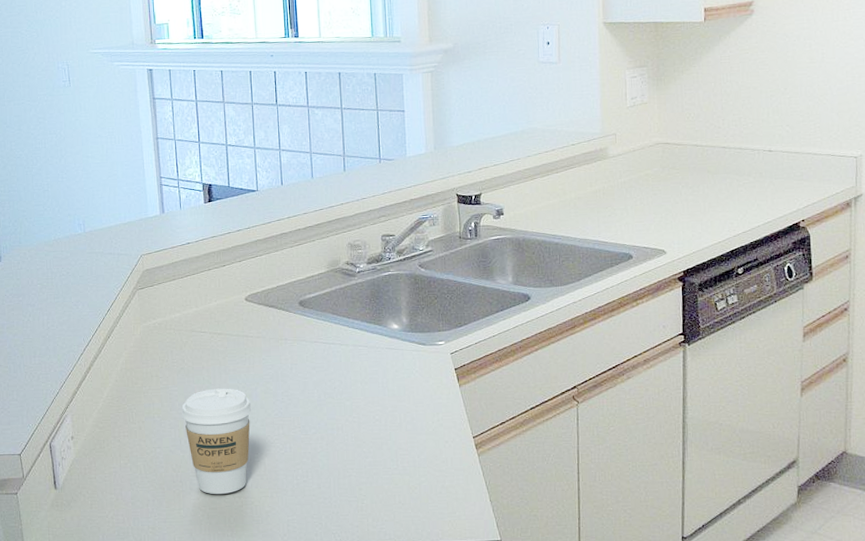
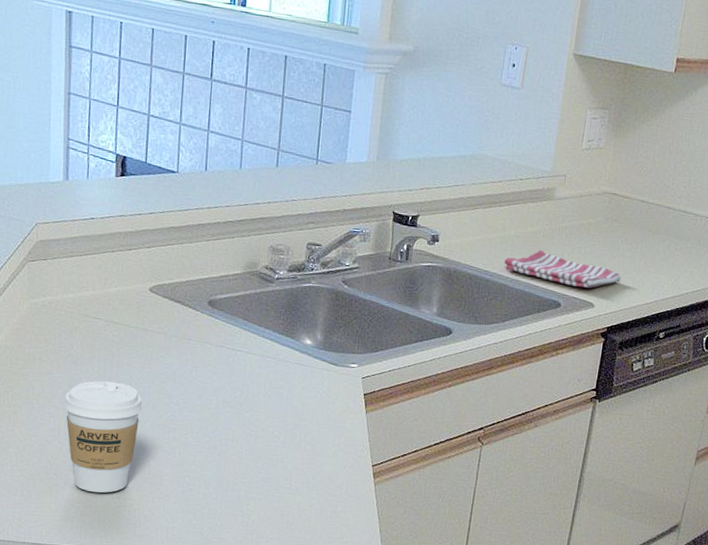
dish towel: none [570,206,689,237] -> present [504,249,622,288]

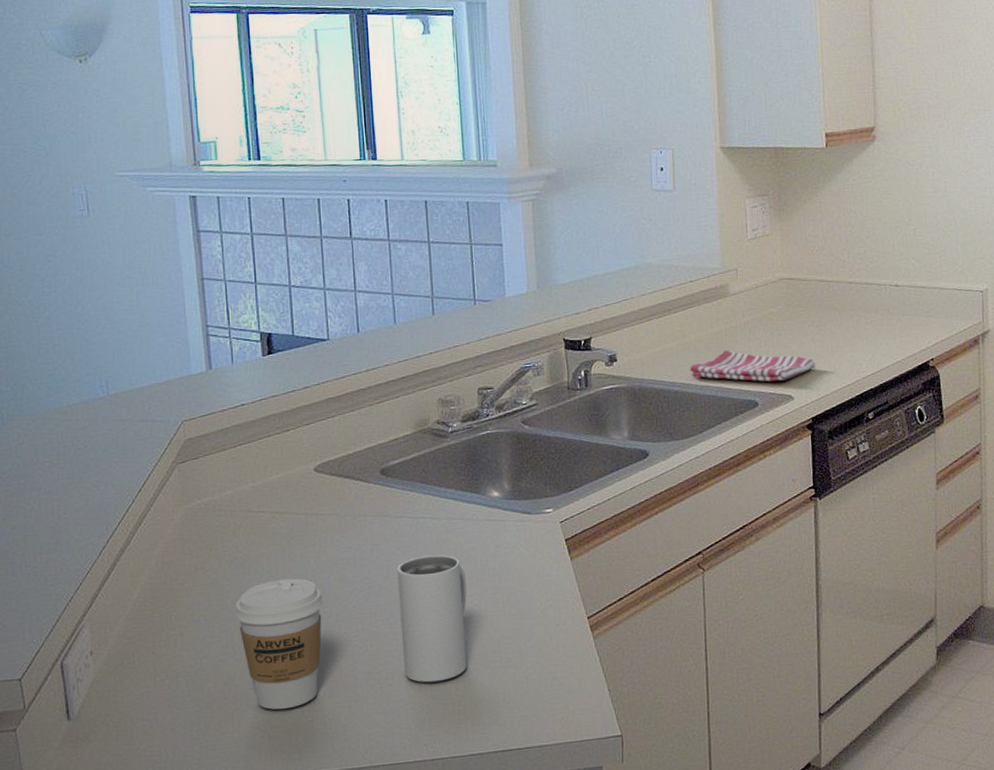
mug: none [205,384,271,496] -> present [397,554,467,683]

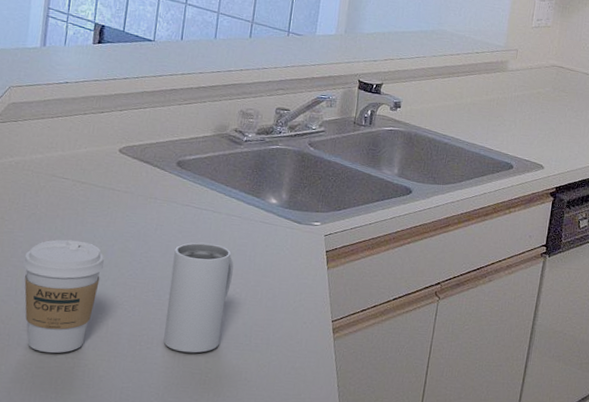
dish towel: present [690,349,816,382] -> none [461,115,568,151]

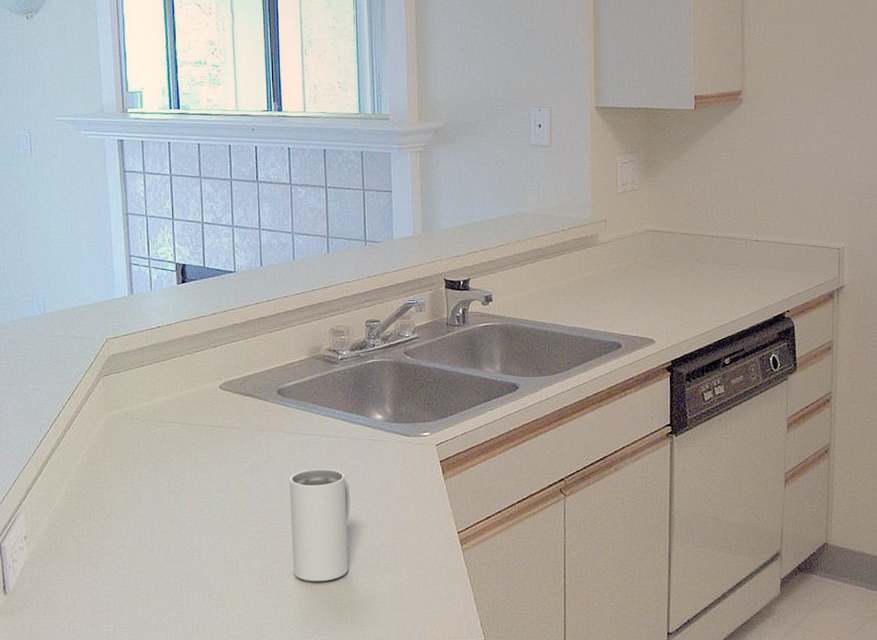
coffee cup: present [23,239,104,354] -> none [148,482,224,598]

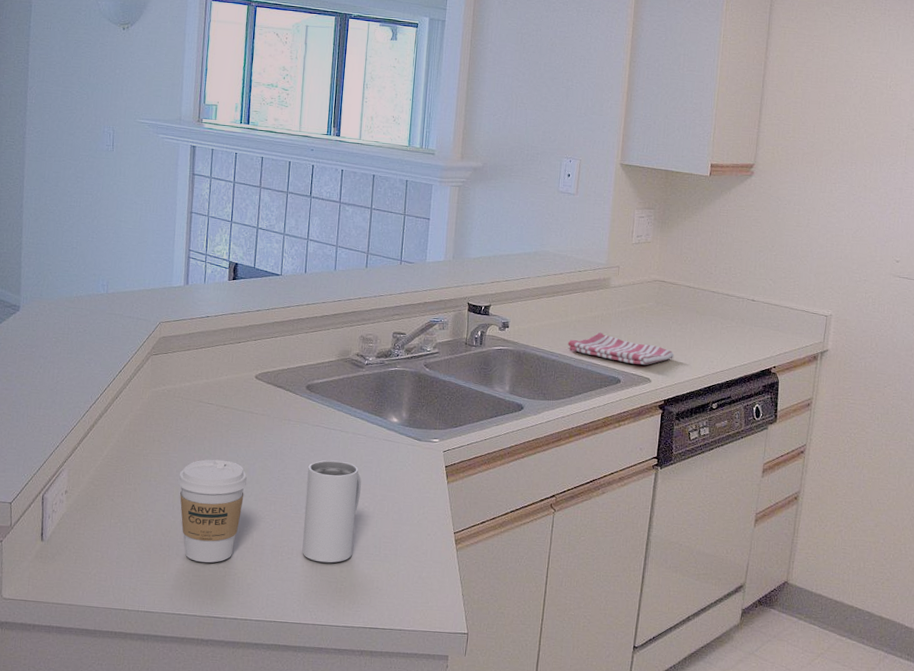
coffee cup: none [148,482,224,598] -> present [178,459,247,563]
dish towel: none [559,294,677,325] -> present [568,331,674,365]

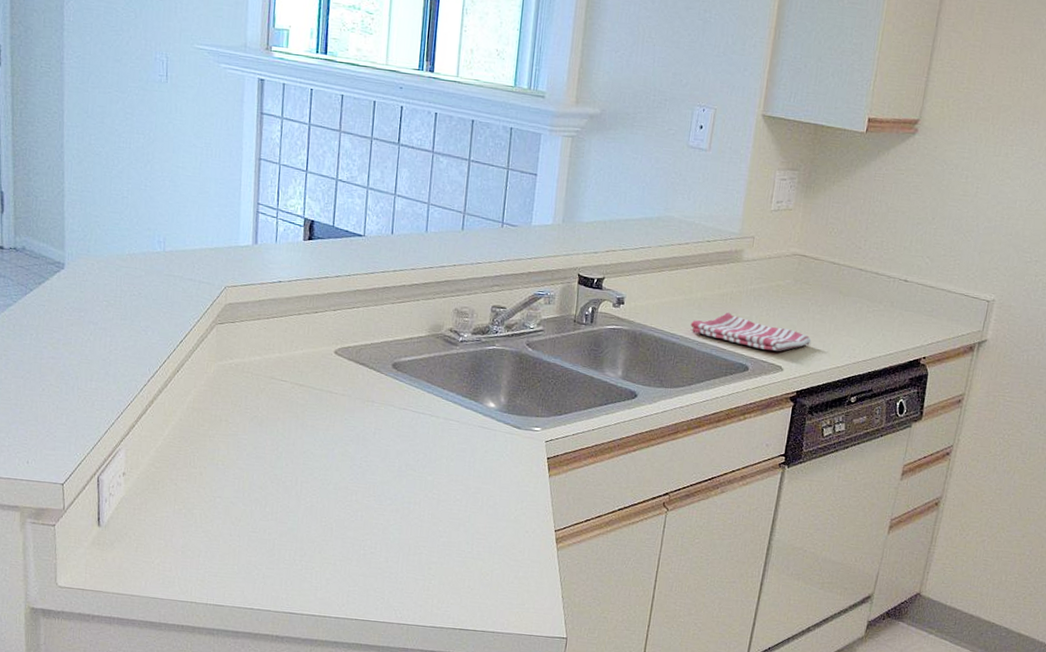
coffee cup: present [178,459,247,563] -> none [248,442,326,555]
mug: present [302,460,362,563] -> none [386,447,453,559]

